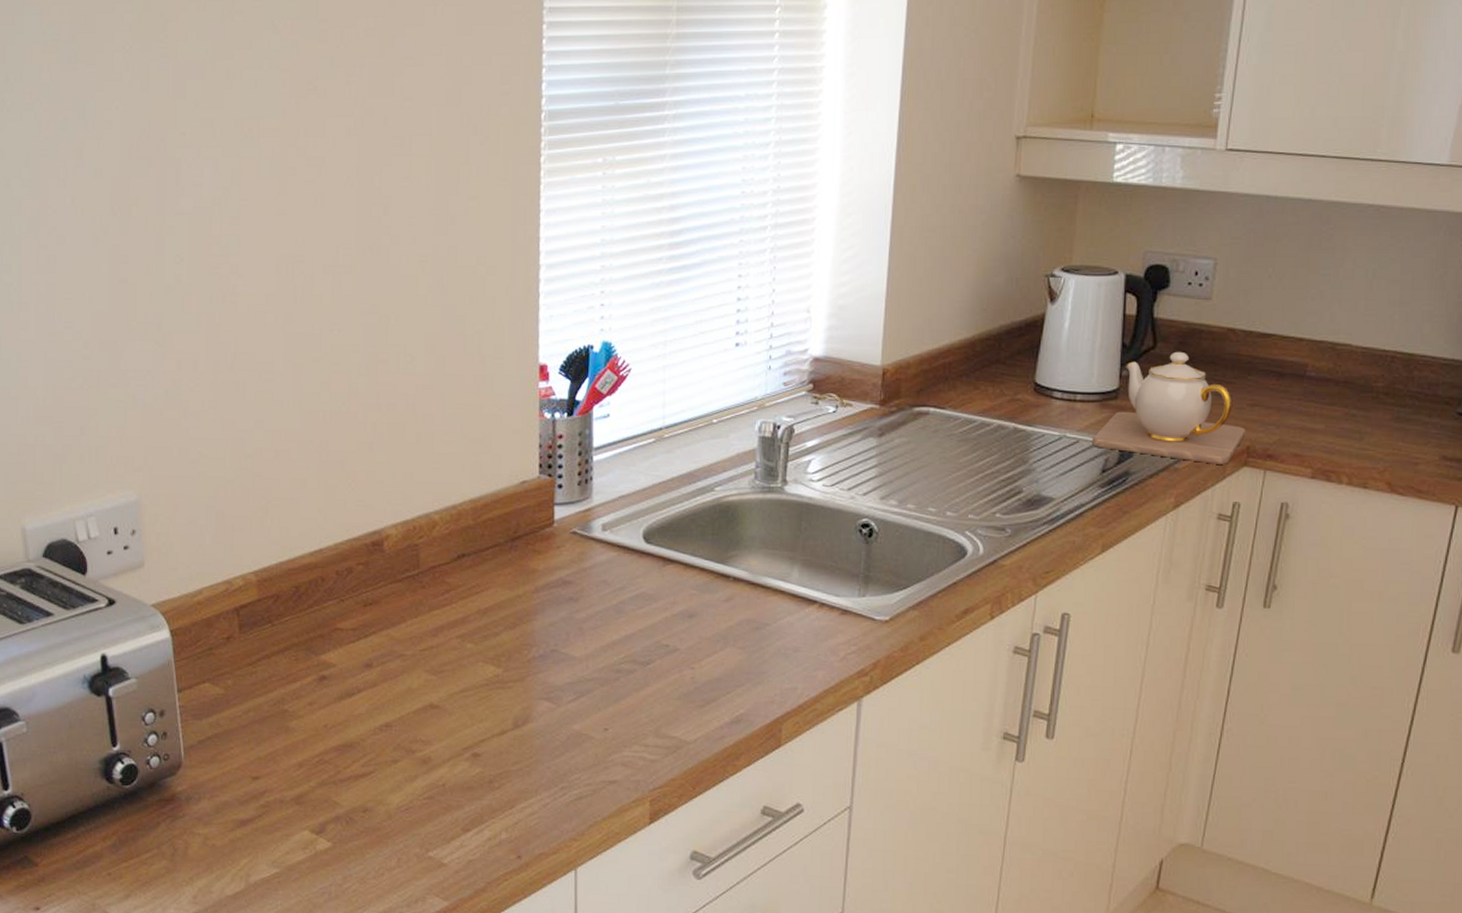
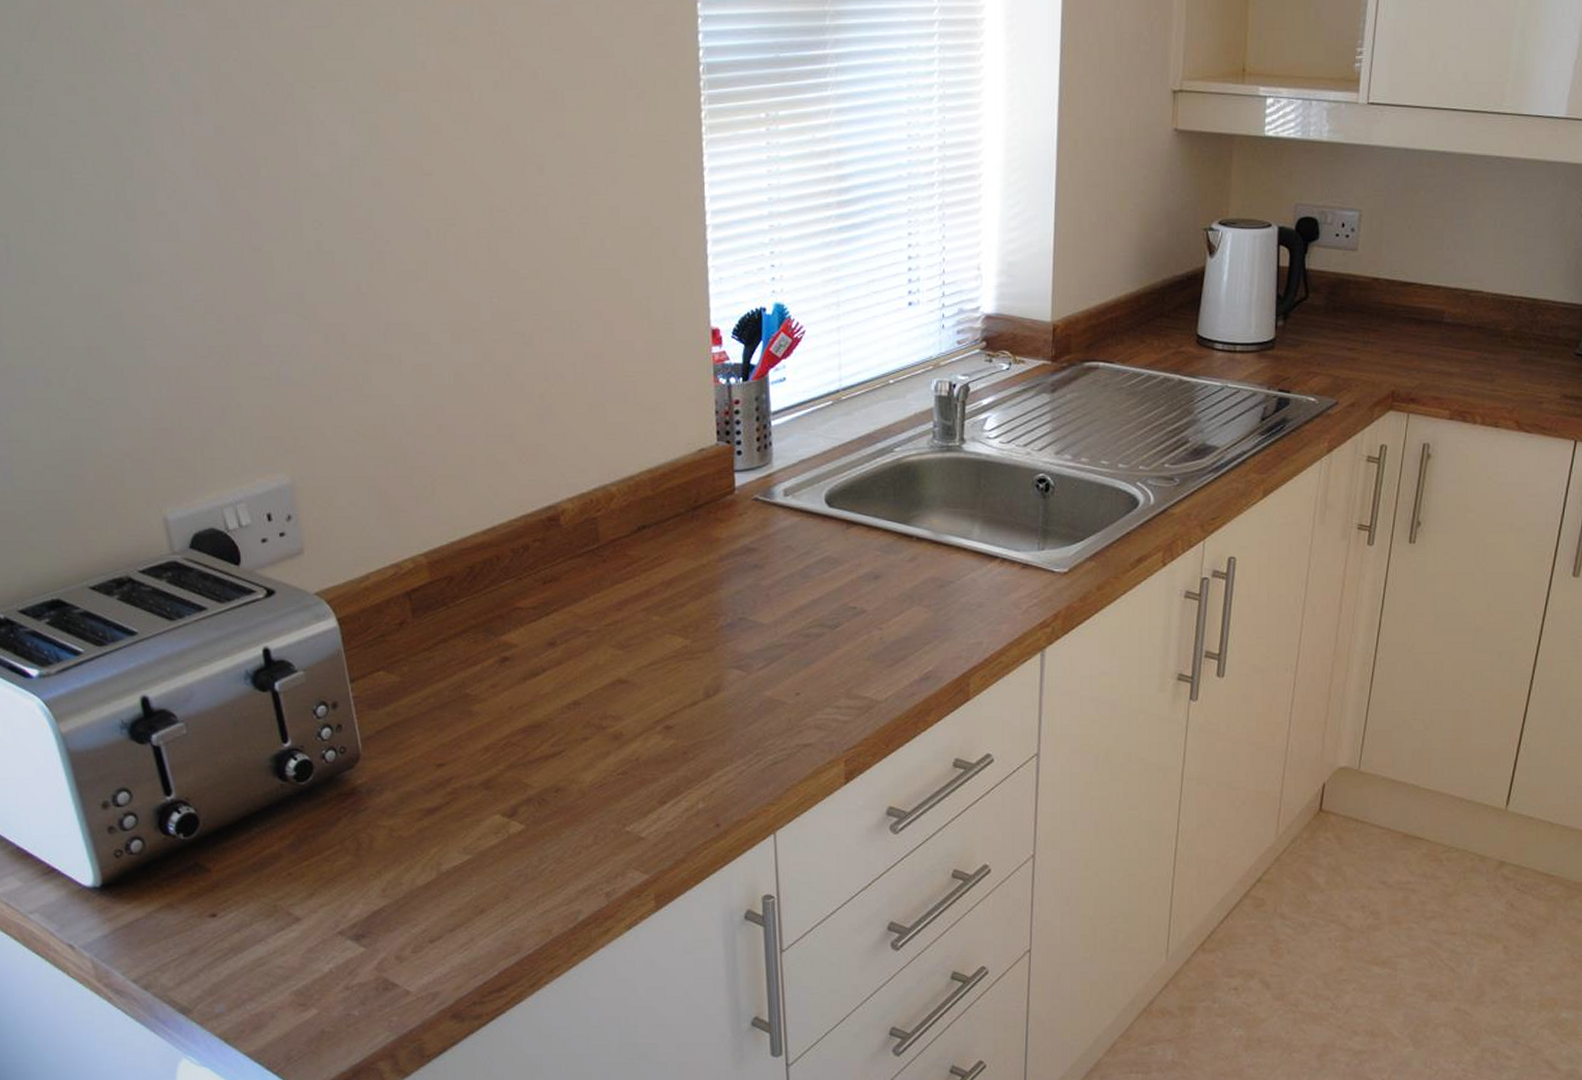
teapot: present [1091,351,1245,464] -> none [1251,301,1390,409]

